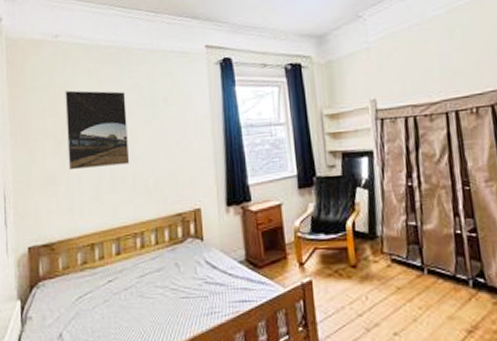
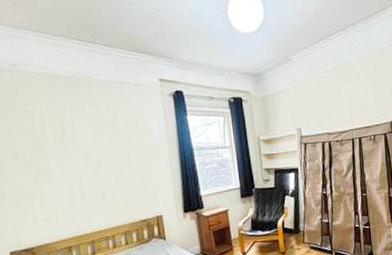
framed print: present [65,90,130,171] -> none [29,116,98,187]

